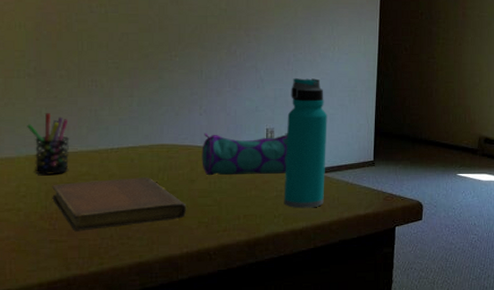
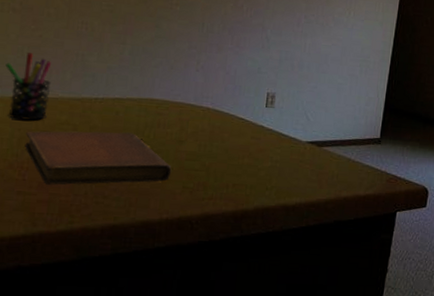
pencil case: present [202,133,288,176] -> none [193,91,291,143]
water bottle: present [284,78,327,209] -> none [278,41,335,183]

